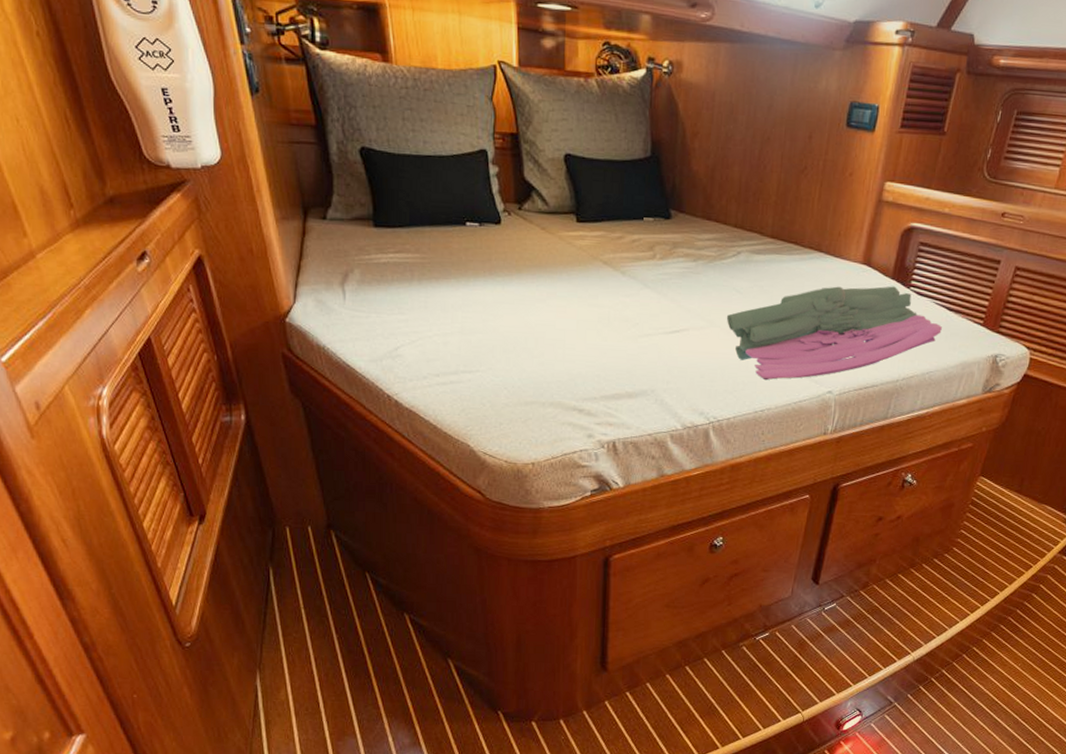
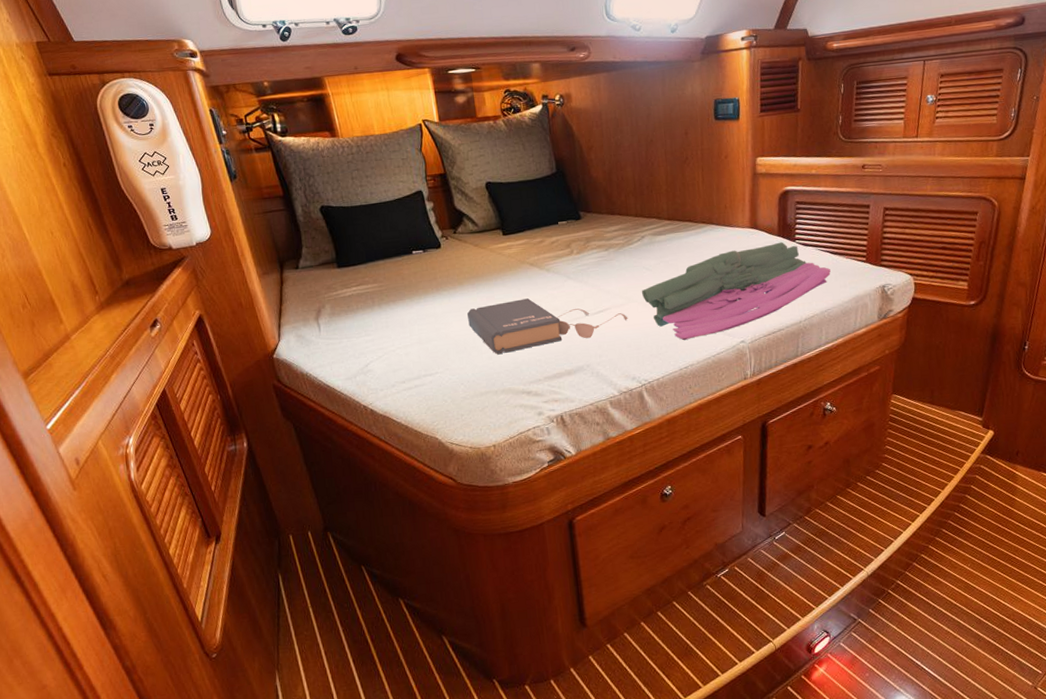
book: none [522,301,629,362] -> present [467,298,563,355]
eyeglasses: none [625,323,707,360] -> present [557,308,628,339]

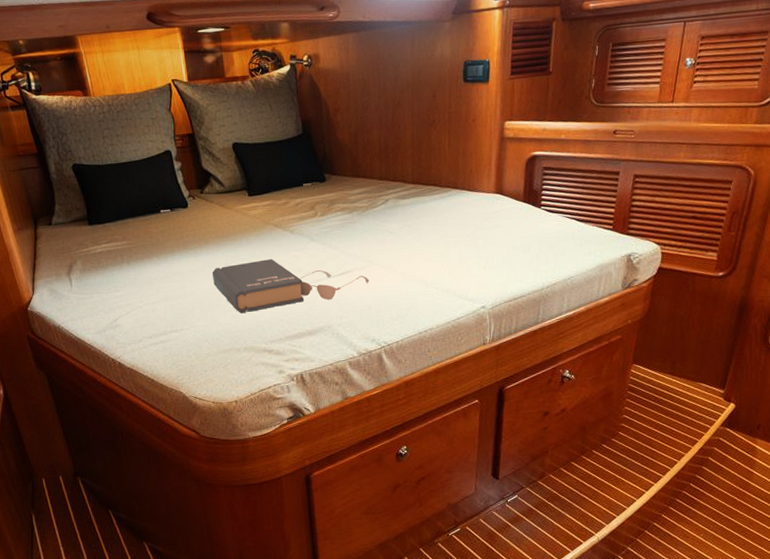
towel: present [641,242,831,341] -> none [383,208,576,305]

